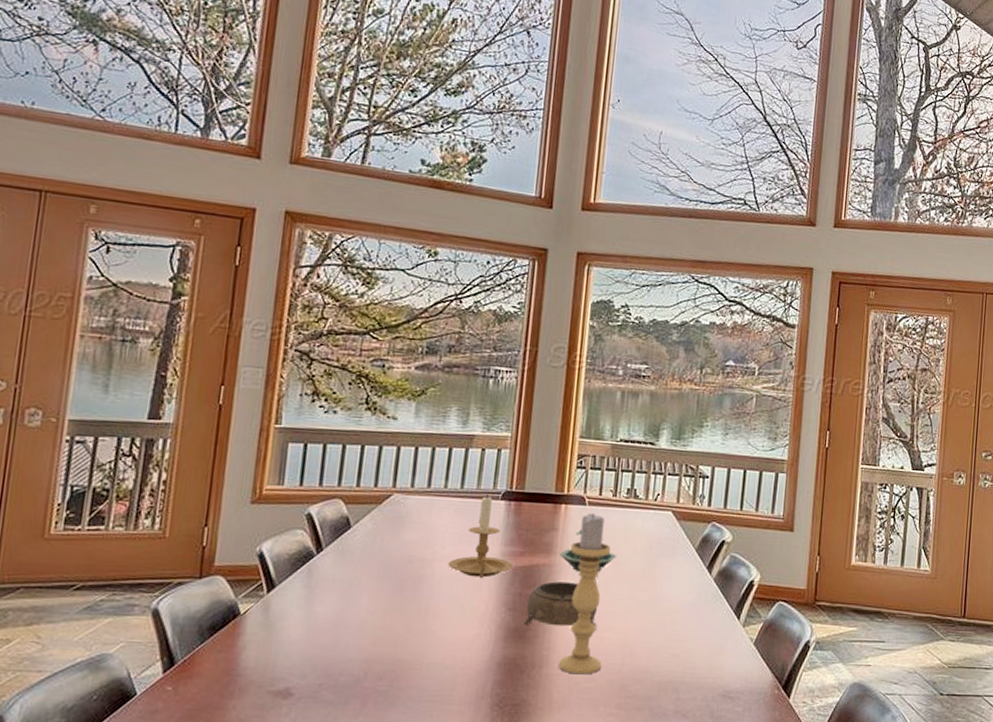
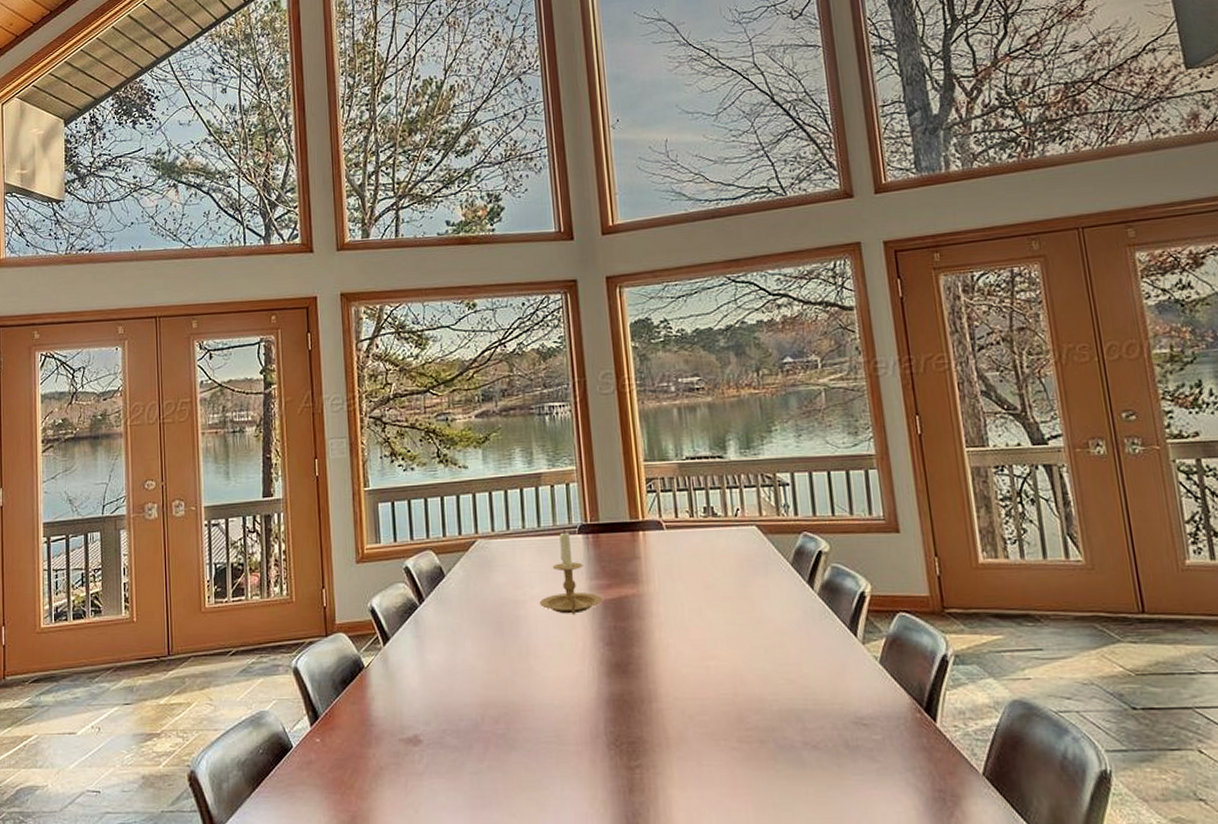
decorative bowl: present [523,581,598,627] -> none [623,611,699,659]
candle holder: present [558,514,611,675] -> none [656,537,714,708]
terrarium: present [560,513,618,572] -> none [647,537,707,599]

